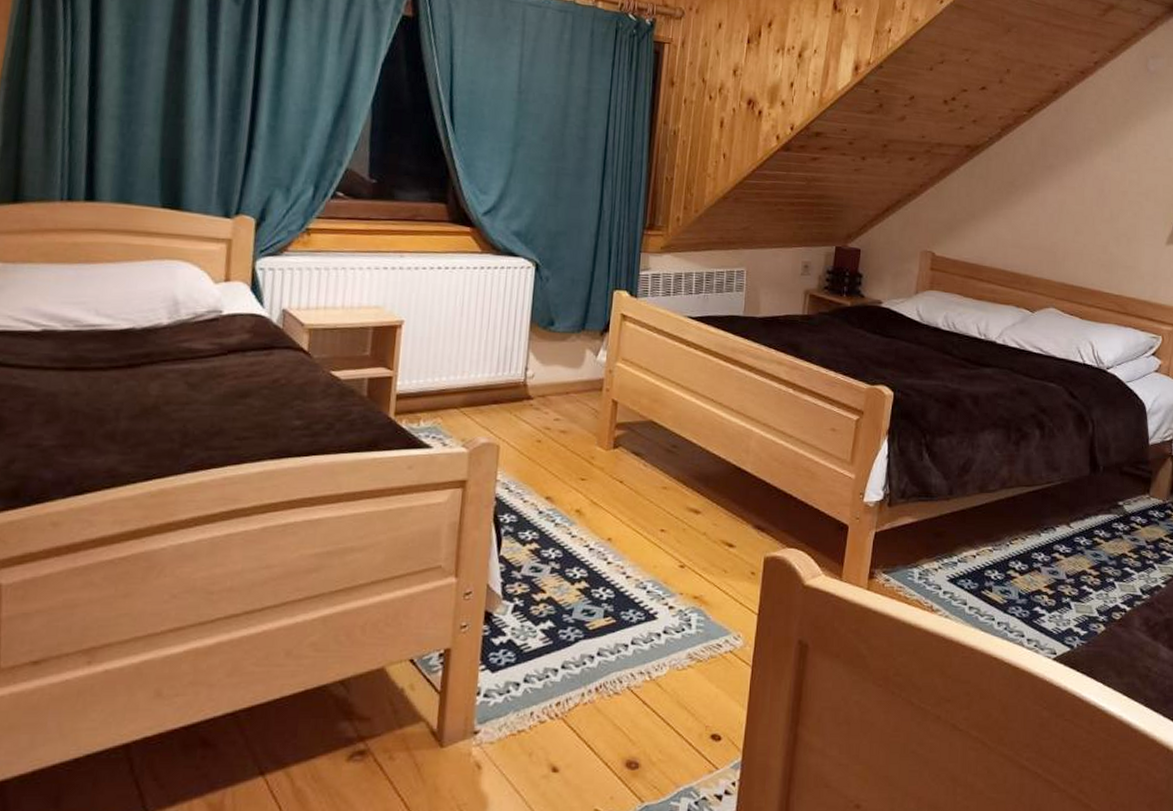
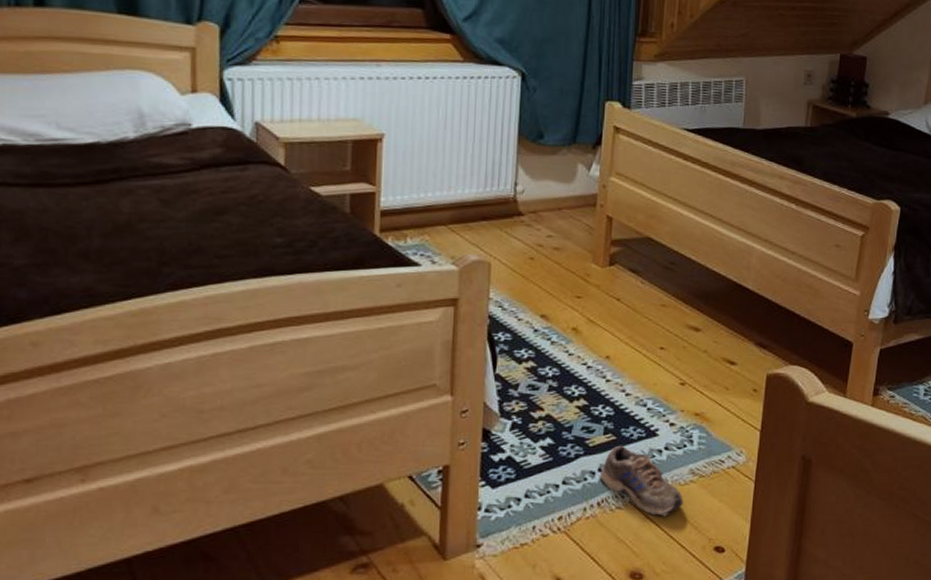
shoe: none [598,628,681,703] -> present [599,445,684,517]

